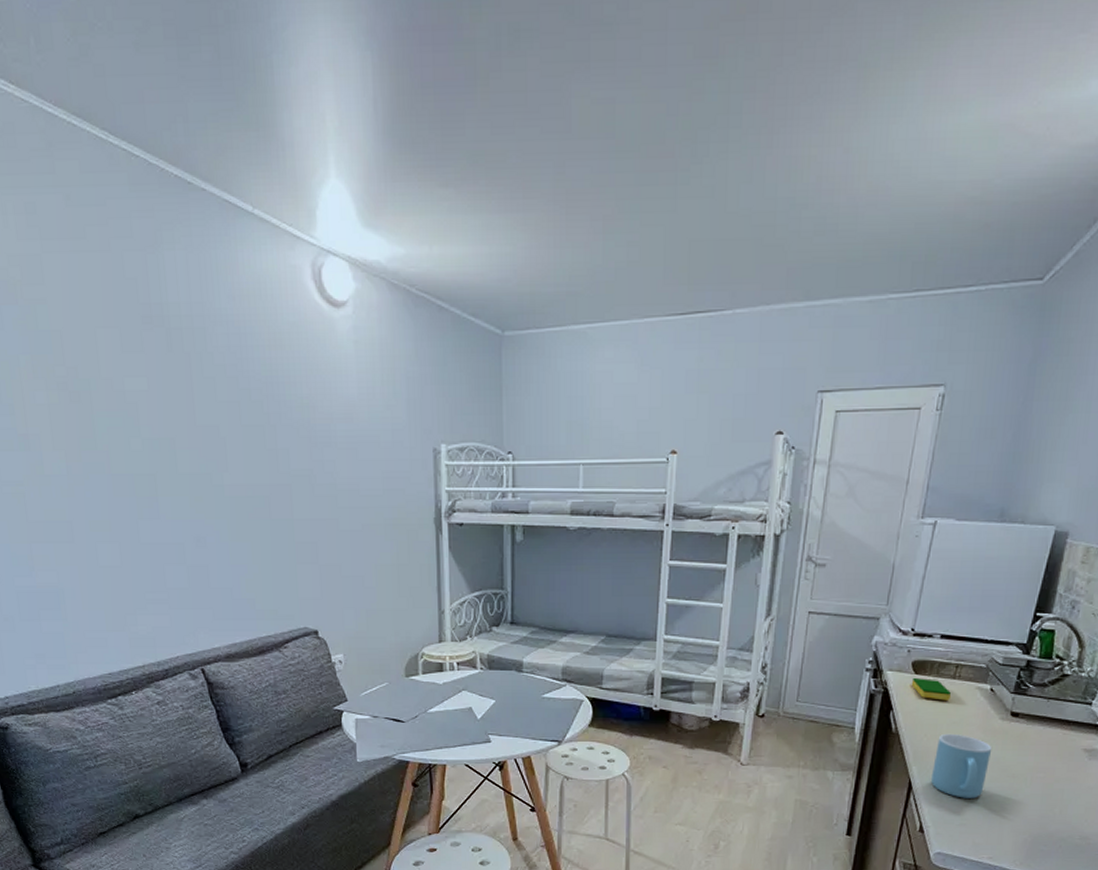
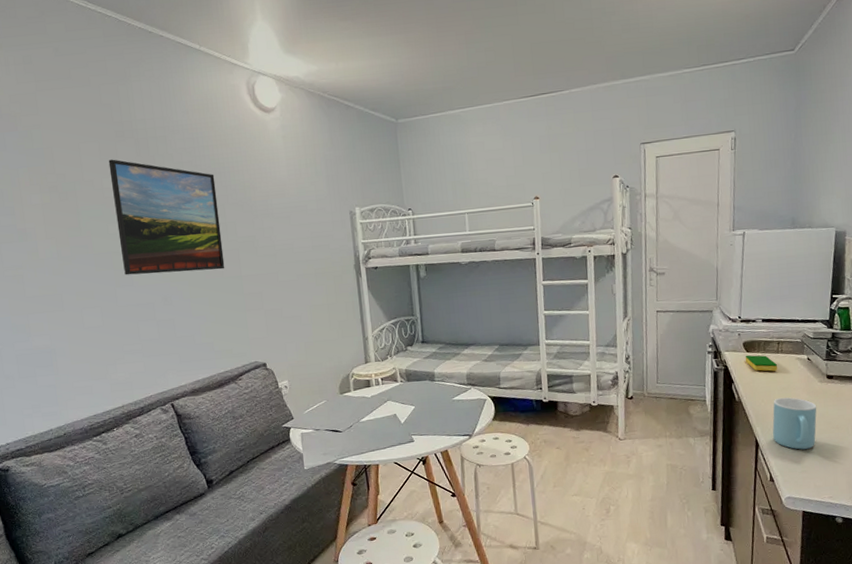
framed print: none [132,353,273,509] -> present [108,159,225,275]

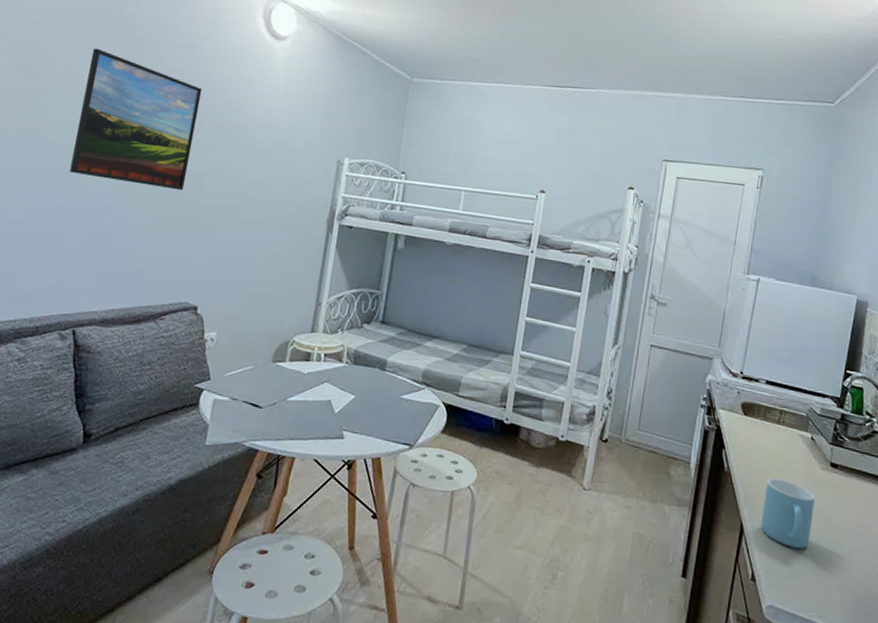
dish sponge: present [745,355,778,372] -> none [741,418,777,445]

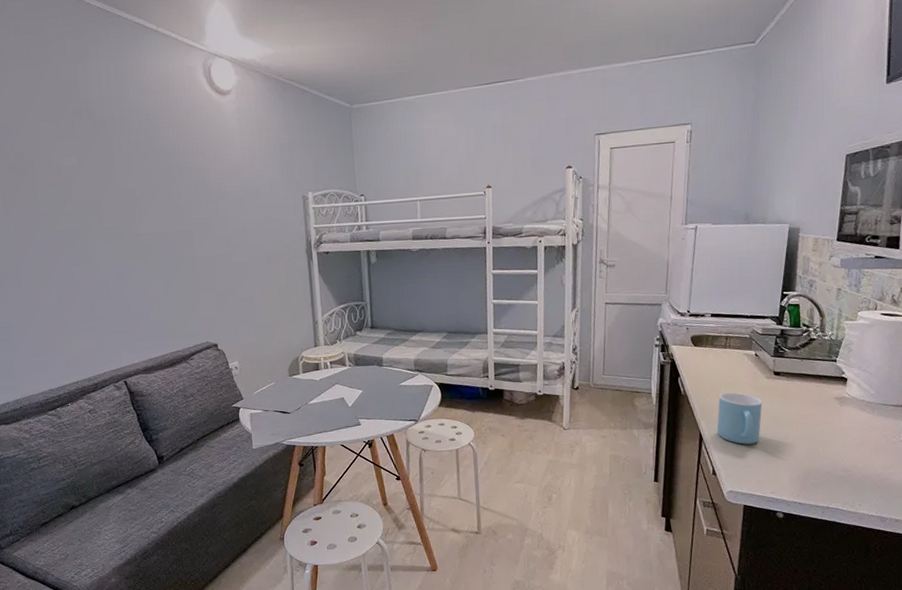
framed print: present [69,48,203,191] -> none [66,138,179,254]

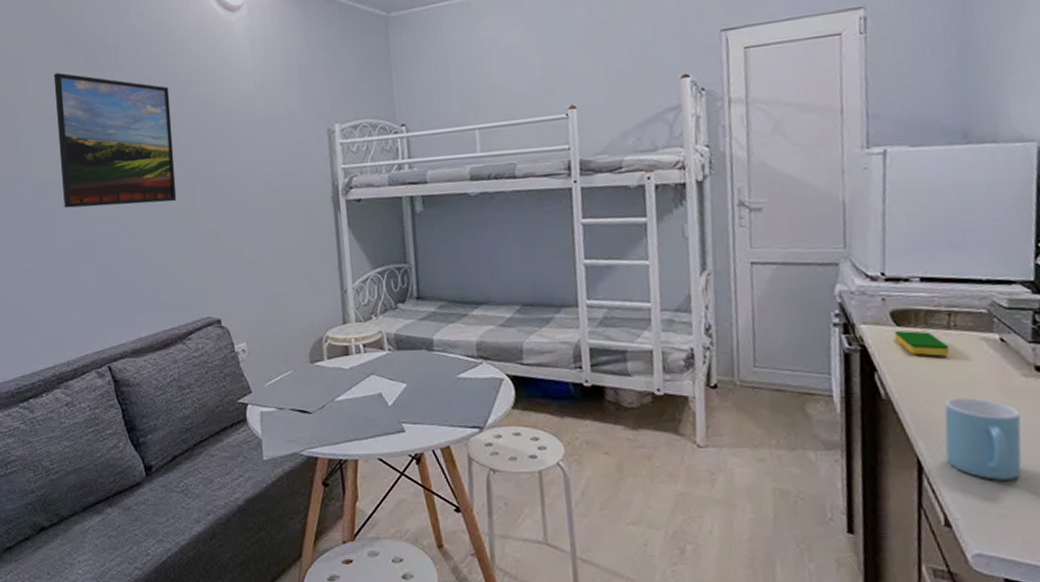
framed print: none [66,138,179,254] -> present [53,72,177,208]
dish sponge: none [692,349,725,366] -> present [894,330,950,357]

